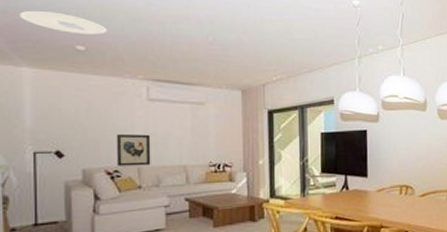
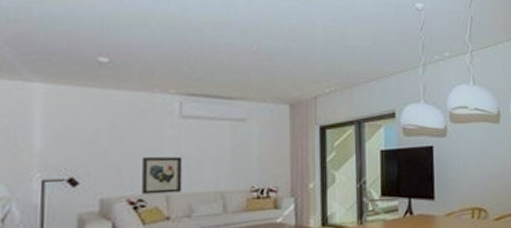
ceiling light: present [20,10,108,35] -> none [33,18,136,45]

